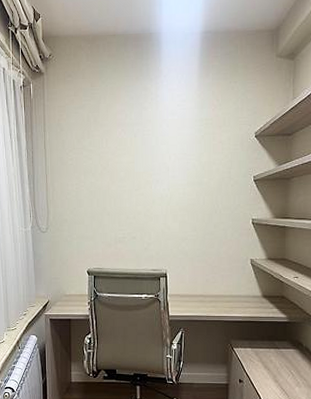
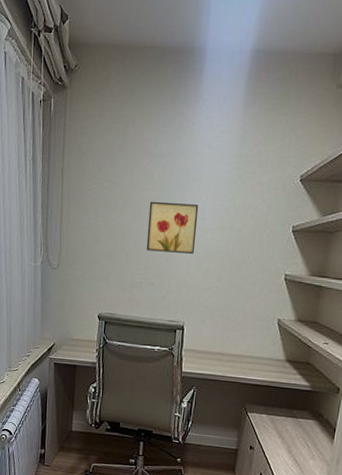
wall art: none [125,164,170,209] -> present [146,201,199,254]

